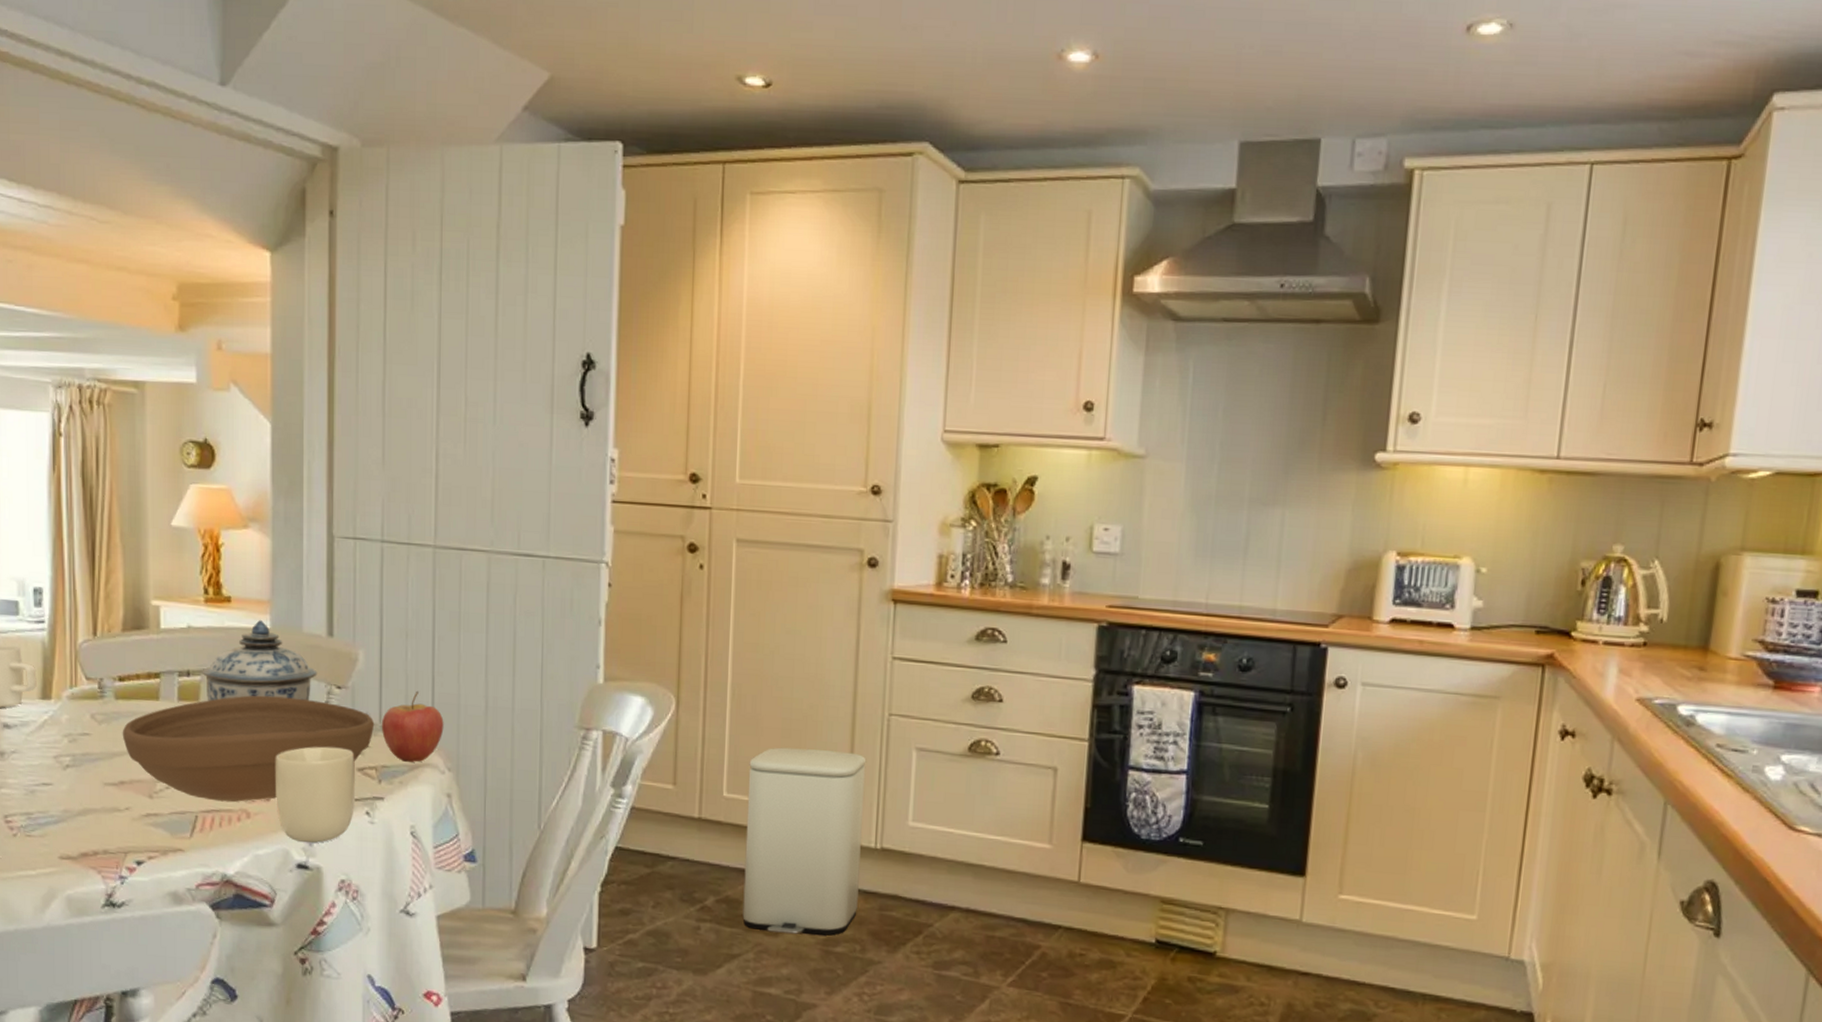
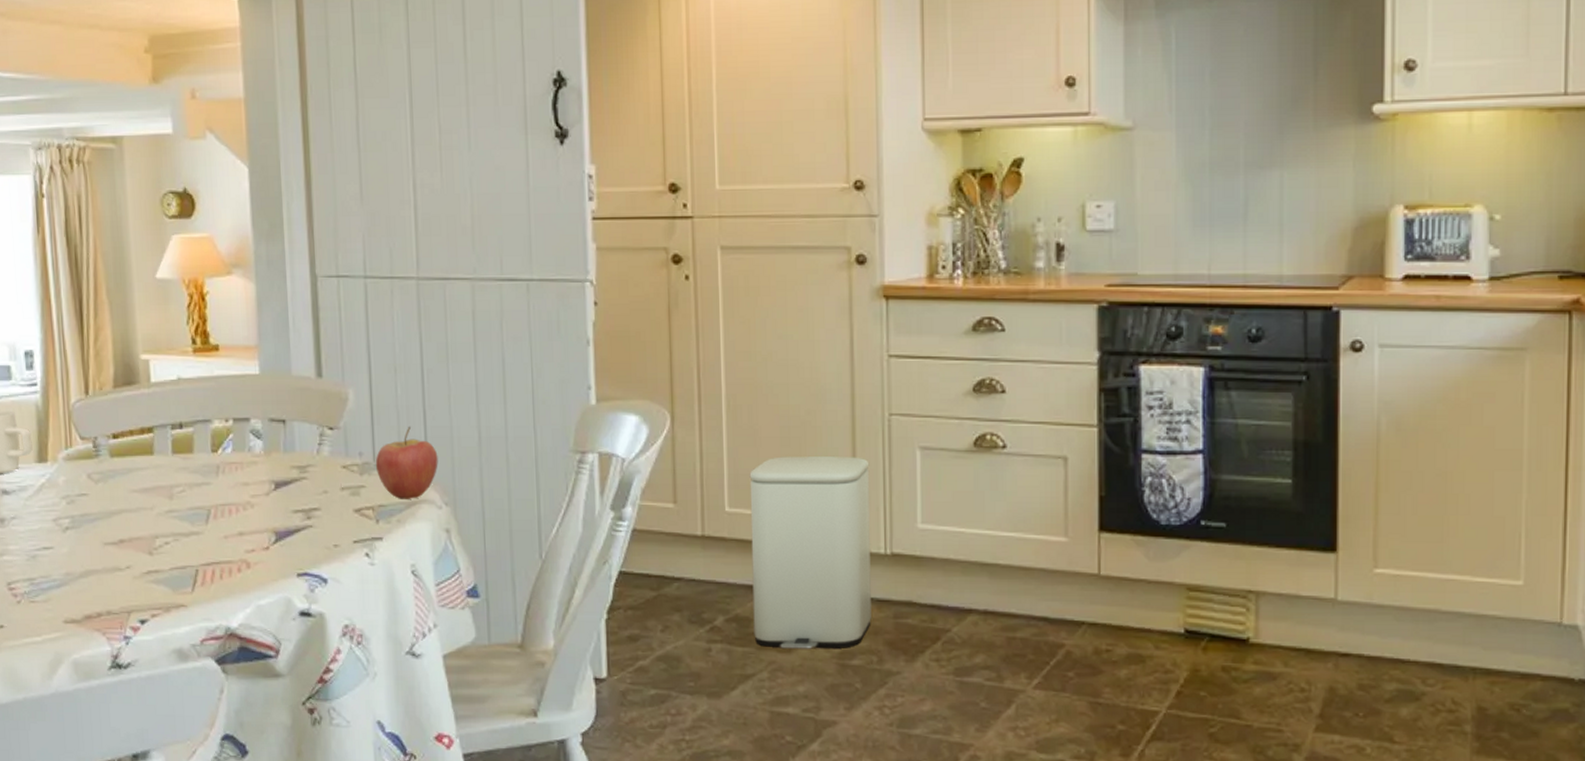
bowl: present [122,695,375,803] -> none [119,442,369,554]
lidded jar: present [202,619,317,701] -> none [194,365,309,452]
cup: present [274,746,356,843] -> none [271,490,354,590]

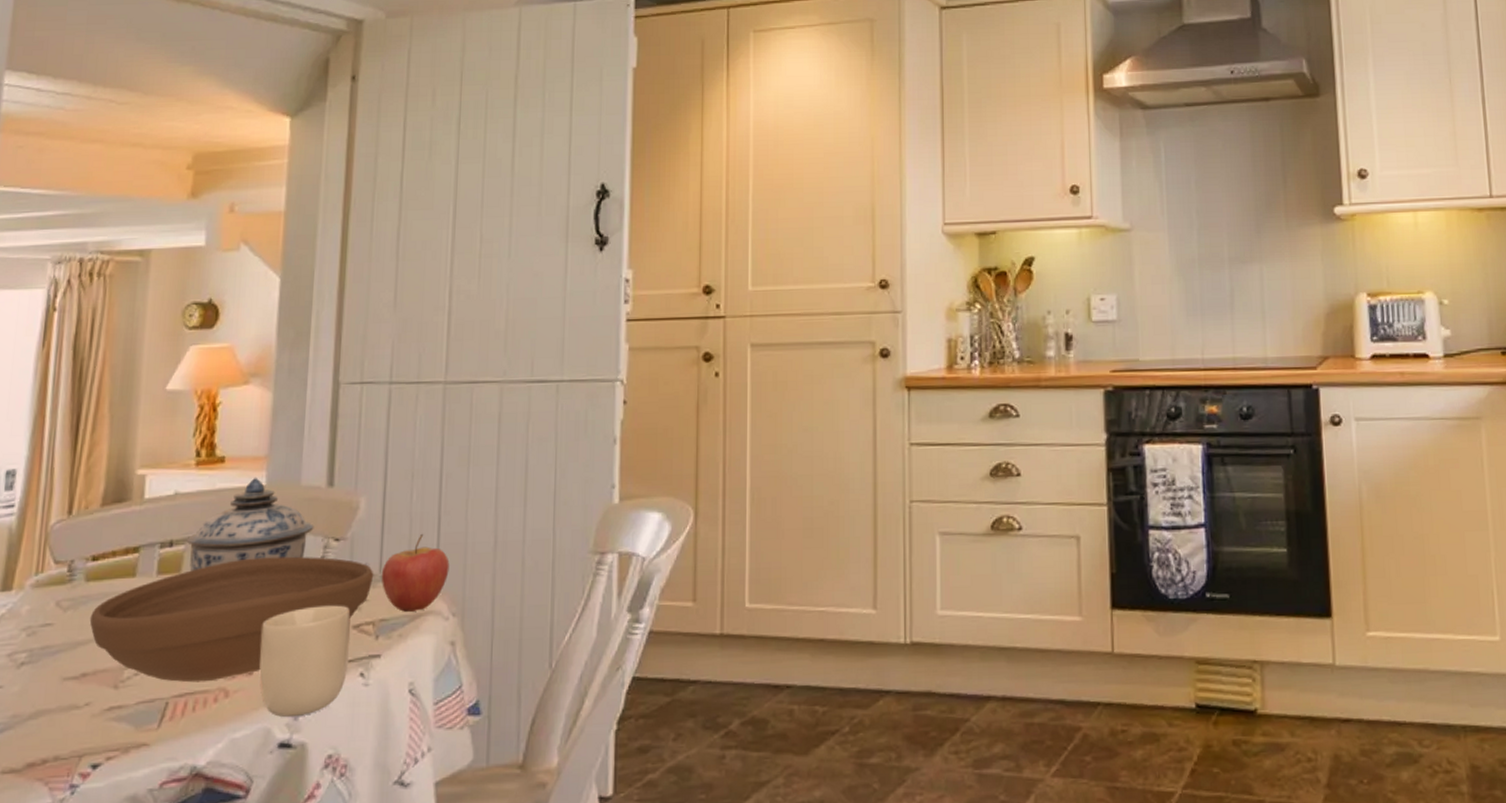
bowl: none [119,442,369,554] -> present [89,556,374,683]
lidded jar: none [194,365,309,452] -> present [186,477,314,572]
cup: none [271,490,354,590] -> present [259,605,351,718]
pedal bin: present [749,456,871,650] -> none [770,545,890,752]

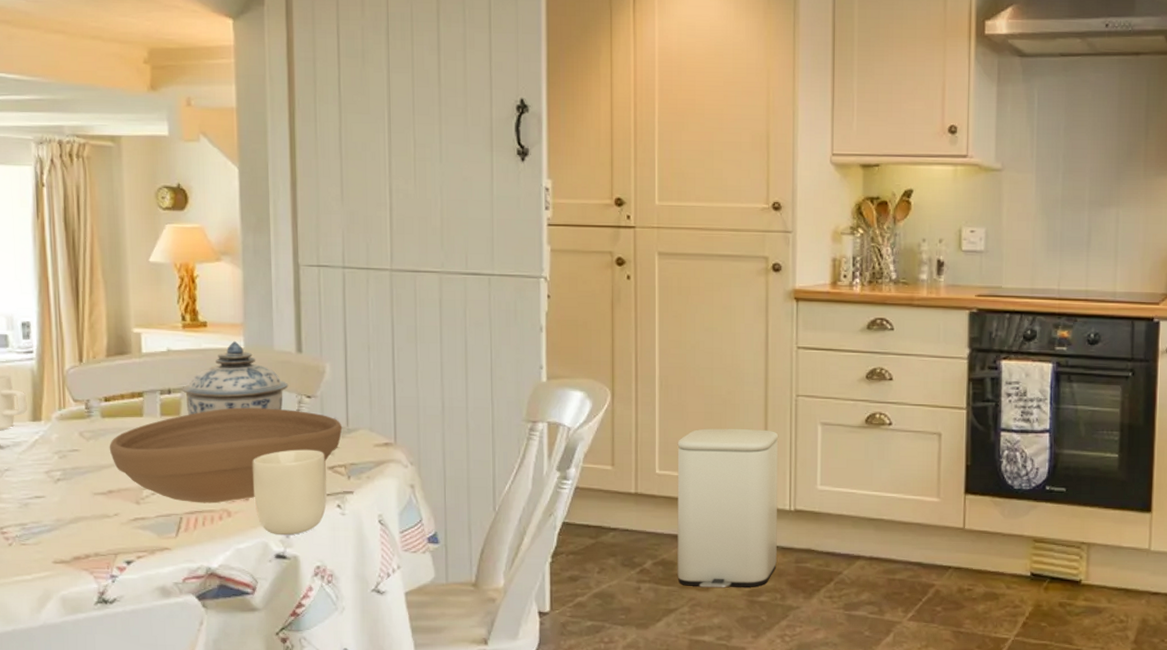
fruit: present [381,533,450,612] -> none [348,396,405,459]
pedal bin: none [770,545,890,752] -> present [677,428,779,589]

